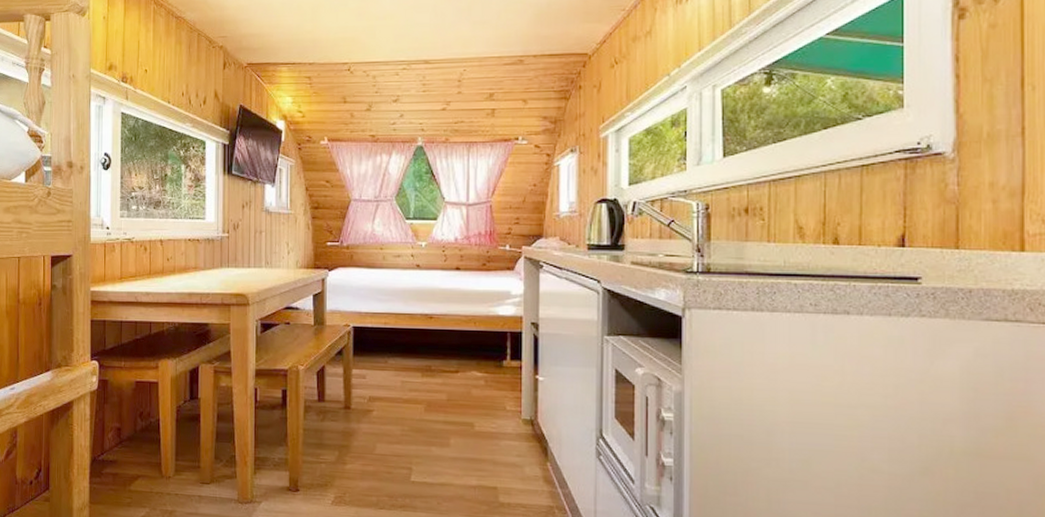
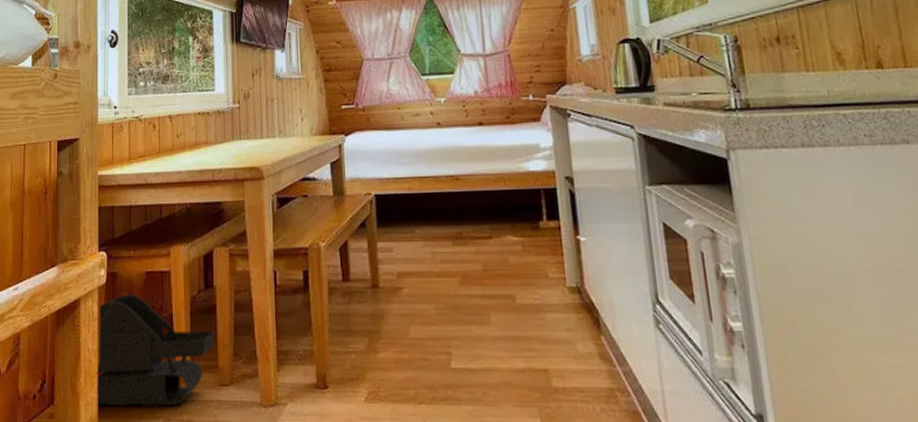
pouch: none [88,399,198,498] -> present [96,293,215,408]

